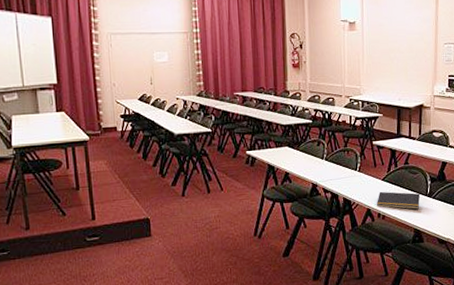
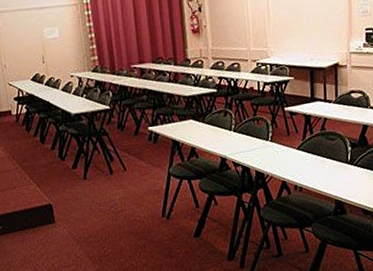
notepad: present [377,191,421,210] -> none [292,161,340,179]

